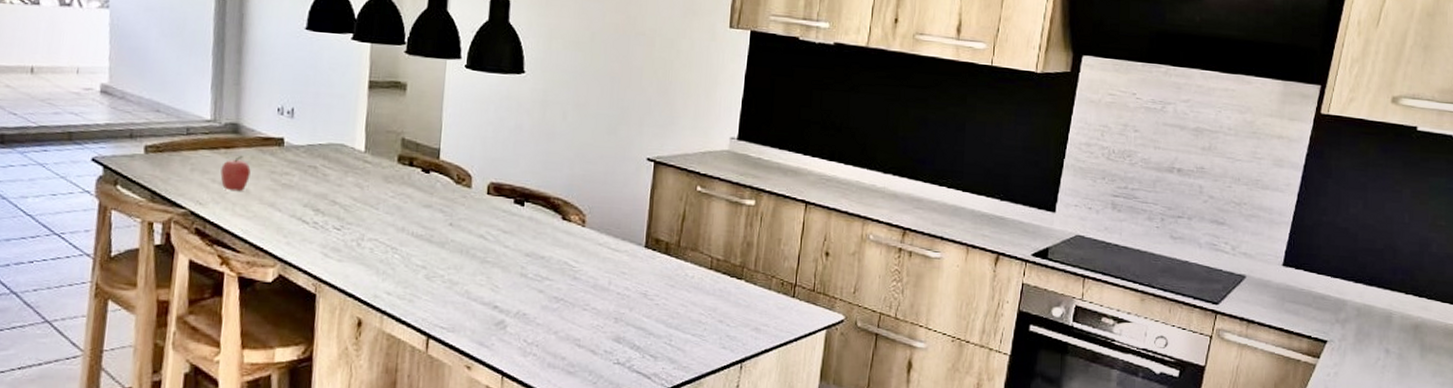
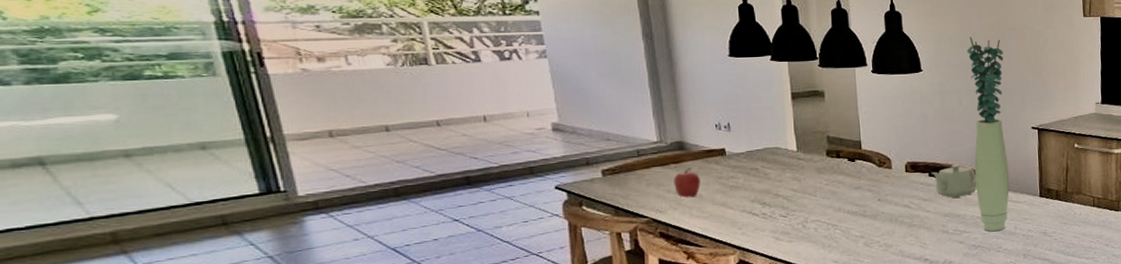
teapot: none [516,193,571,236] -> present [931,164,978,199]
vase: none [568,37,626,284] -> present [967,36,1009,232]

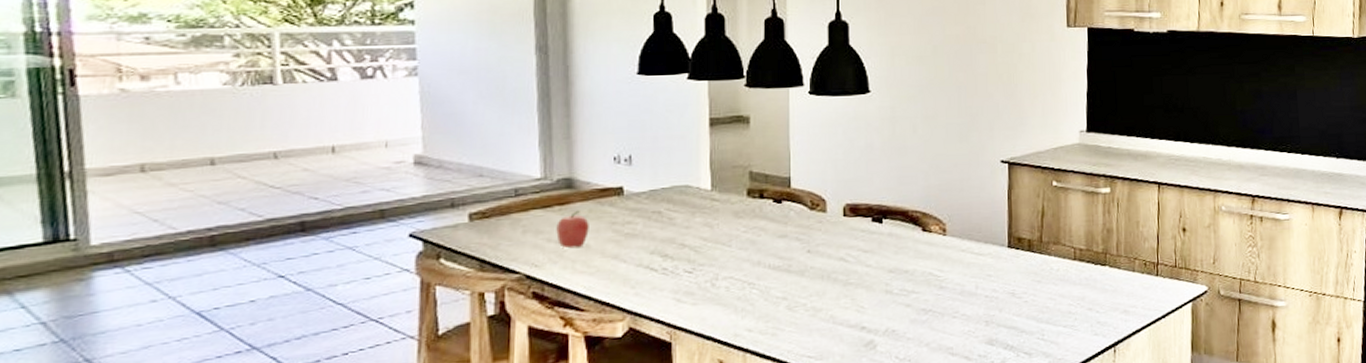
teapot: present [931,164,978,199] -> none [874,207,931,250]
vase: present [967,36,1009,232] -> none [925,50,971,292]

